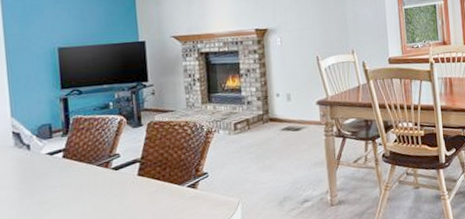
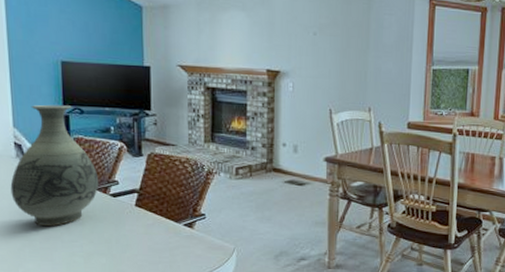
vase: none [9,88,101,211] -> present [10,104,99,226]

